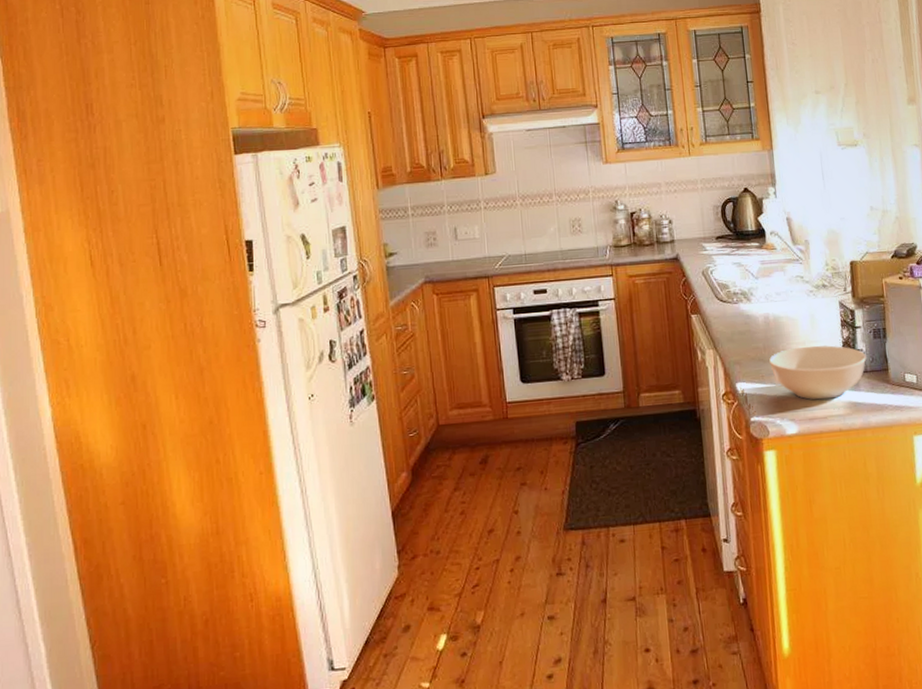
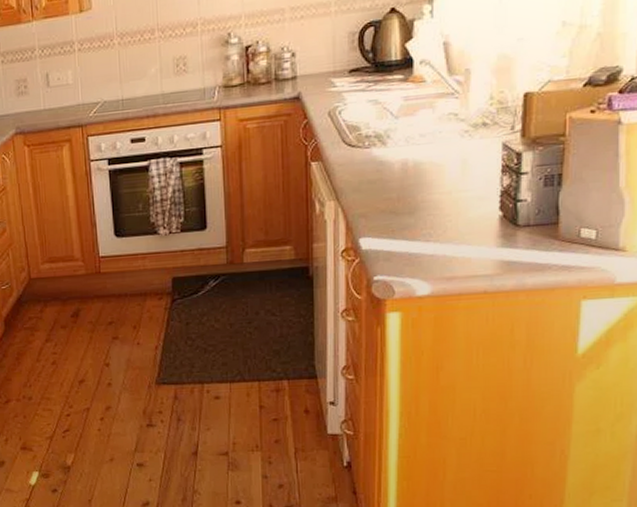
bowl: present [769,345,867,400] -> none [403,195,531,258]

